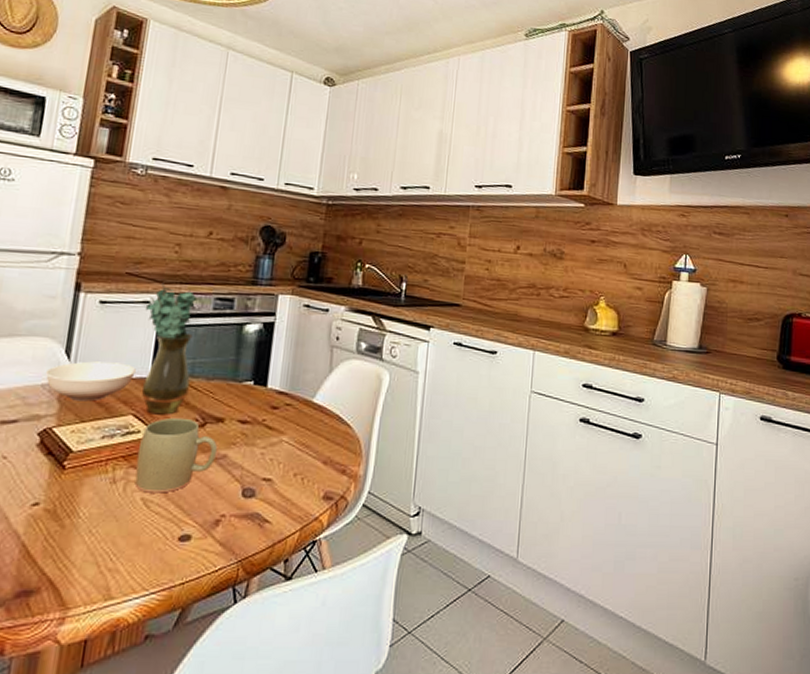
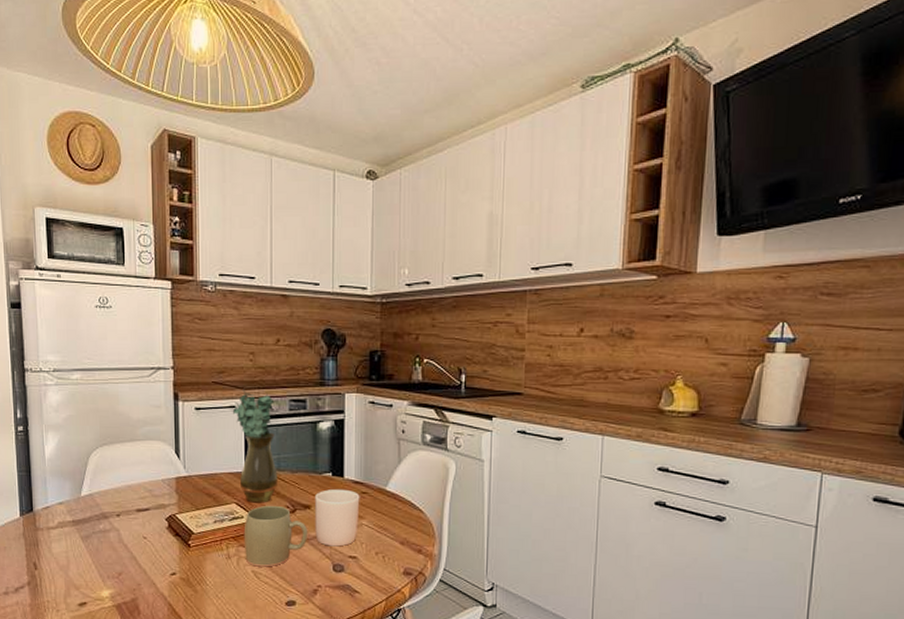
bowl: present [45,361,136,402] -> none [164,459,232,493]
mug: none [225,399,283,467] -> present [315,488,360,547]

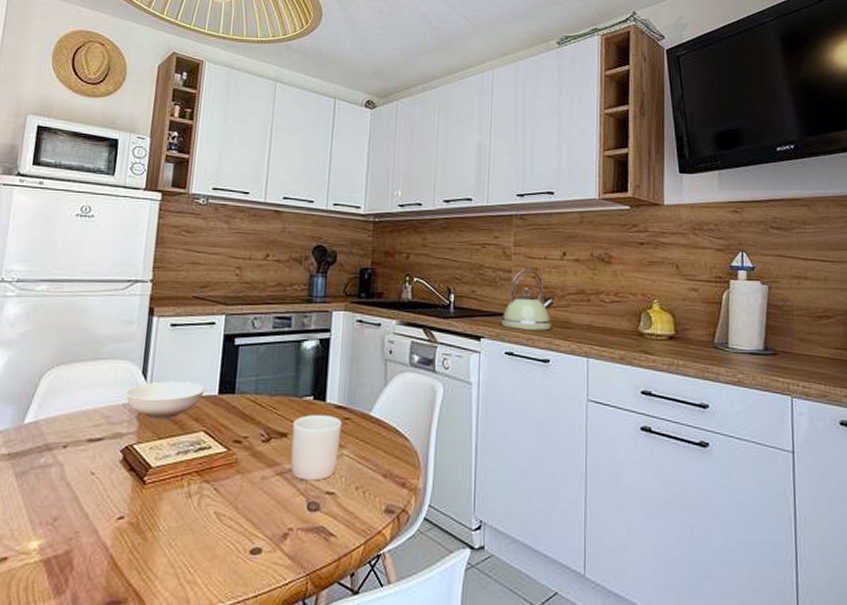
bowl: none [164,459,232,493] -> present [126,381,205,419]
vase: present [232,389,278,503] -> none [211,304,257,431]
mug: present [244,505,308,567] -> none [208,433,283,507]
kettle: none [512,347,571,410] -> present [500,269,555,332]

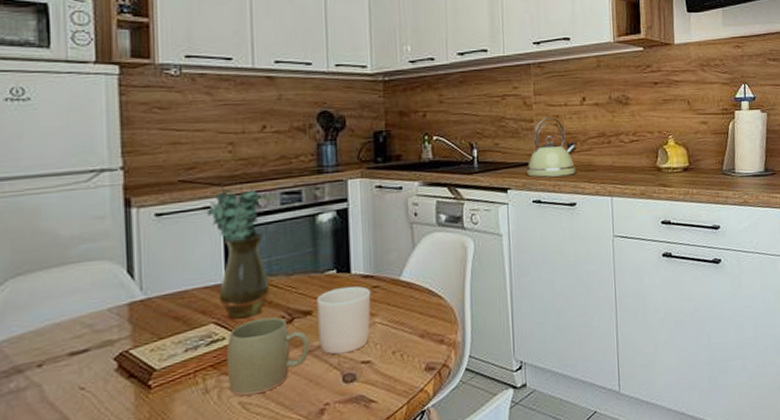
bowl: present [126,381,205,419] -> none [110,273,209,320]
mug: none [208,433,283,507] -> present [226,317,311,397]
vase: none [211,304,257,431] -> present [206,185,269,320]

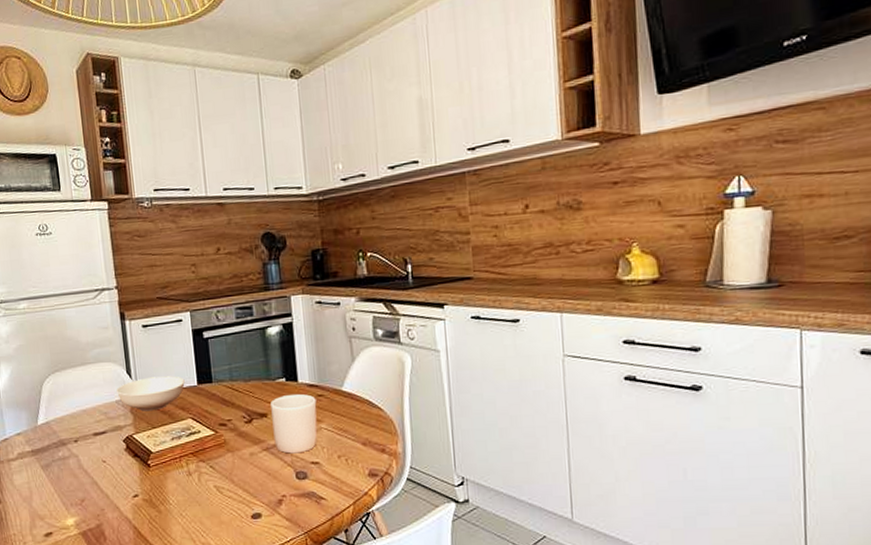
bowl: none [110,273,209,320] -> present [117,376,185,412]
vase: present [206,185,269,320] -> none [179,301,232,416]
mug: present [226,317,311,397] -> none [202,416,268,481]
kettle: present [525,117,578,178] -> none [462,228,521,293]

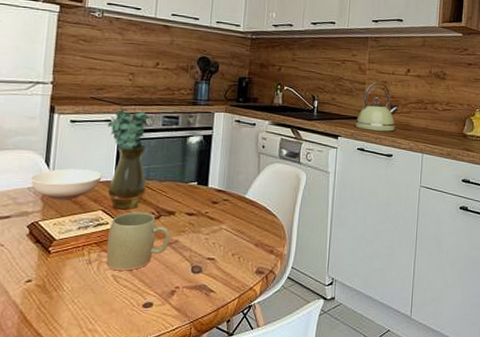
vase: none [179,301,232,416] -> present [107,105,148,210]
mug: none [202,416,268,481] -> present [106,212,171,271]
mug: present [270,393,318,454] -> none [177,196,222,250]
kettle: none [462,228,521,293] -> present [354,82,400,132]

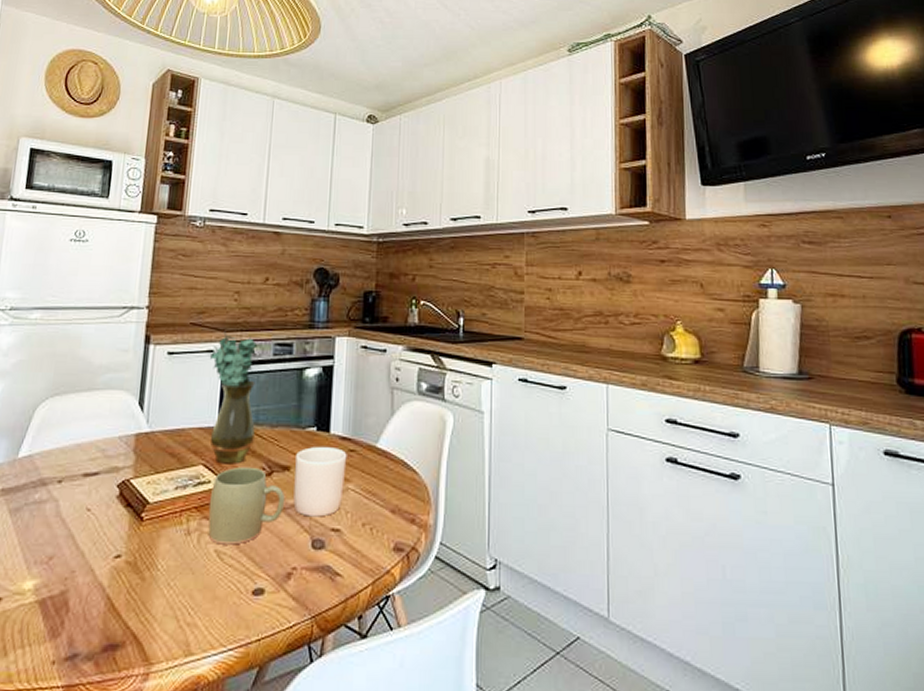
bowl: present [31,169,102,201] -> none [122,412,204,452]
mug: none [177,196,222,250] -> present [293,446,347,517]
kettle: present [354,82,400,132] -> none [512,290,571,356]

